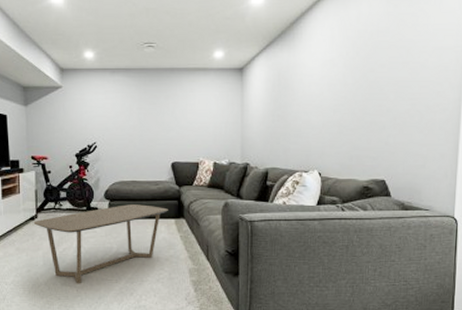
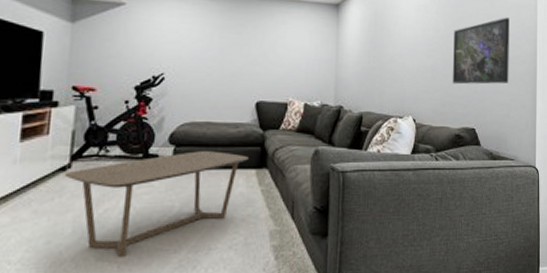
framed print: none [361,63,430,137] -> present [453,17,510,85]

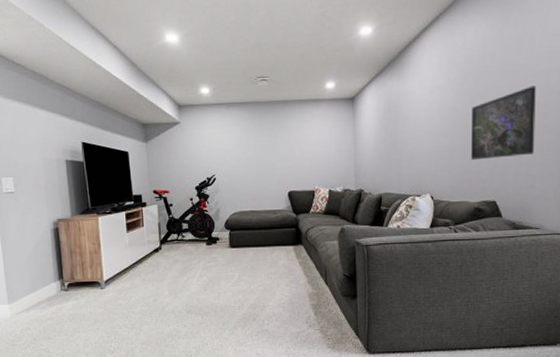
coffee table: present [64,151,249,258] -> none [158,233,287,312]

